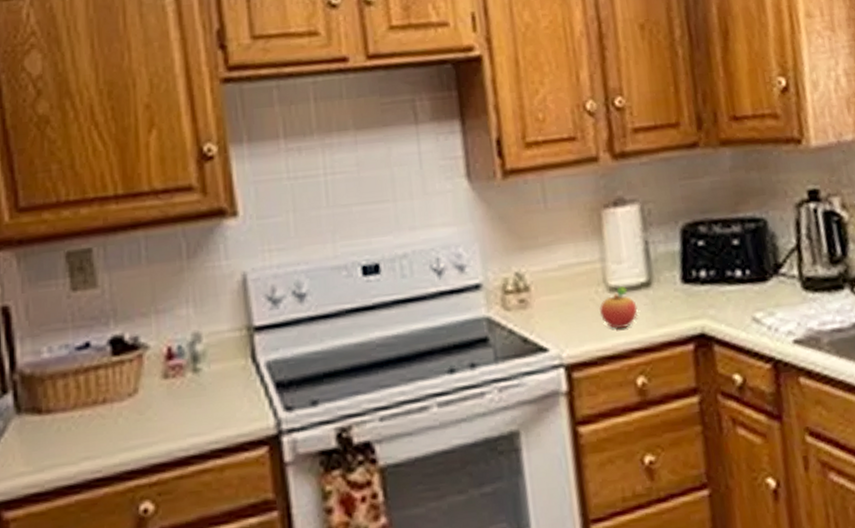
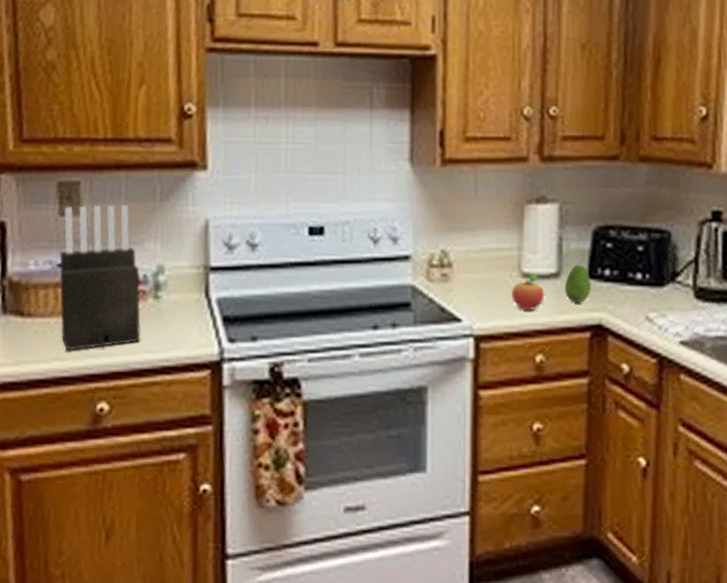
knife block: none [76,268,183,447] -> present [59,205,141,351]
fruit: none [658,269,688,313] -> present [565,264,591,304]

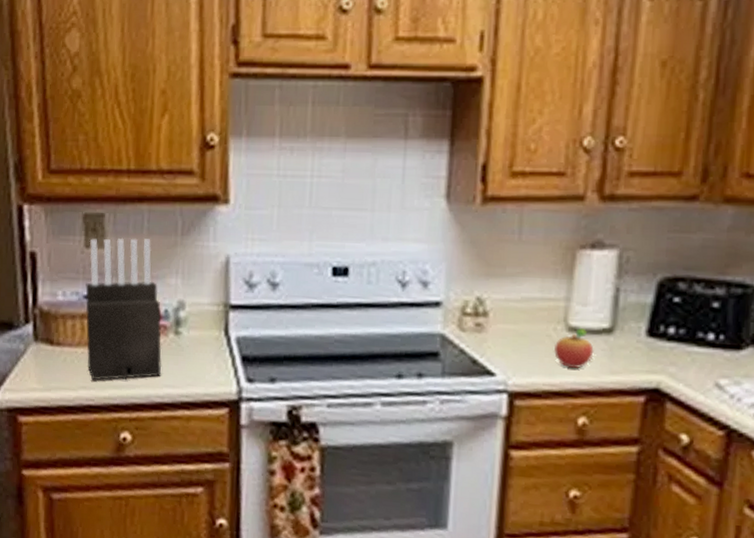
fruit: present [565,264,591,304] -> none [618,319,651,364]

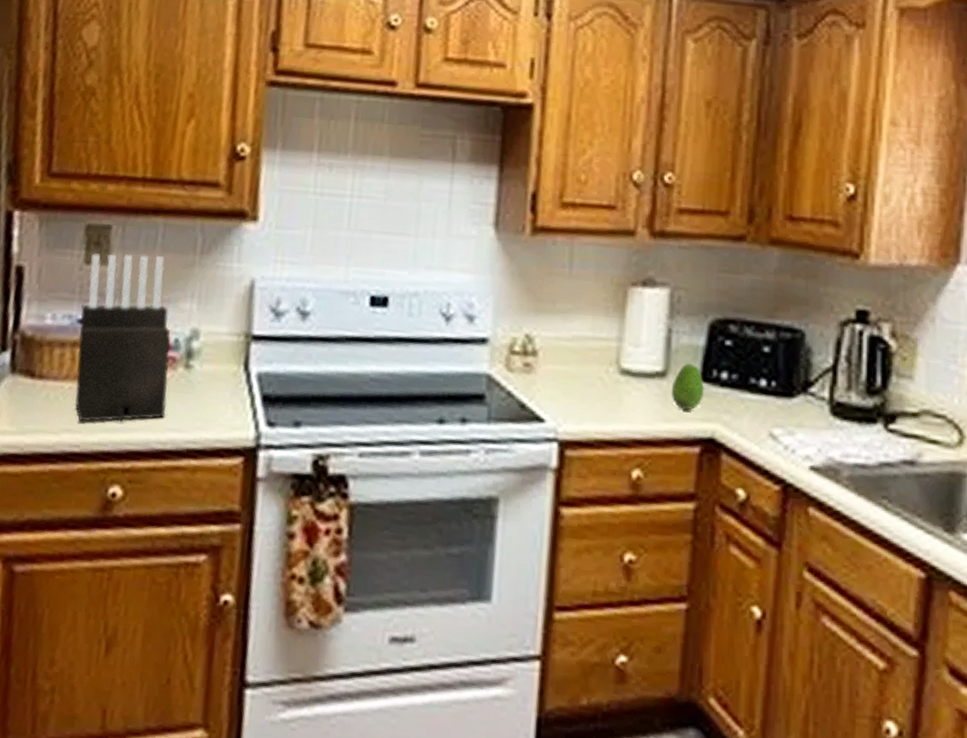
fruit: present [553,327,594,369] -> none [605,370,647,415]
fruit: none [618,319,651,364] -> present [672,363,704,411]

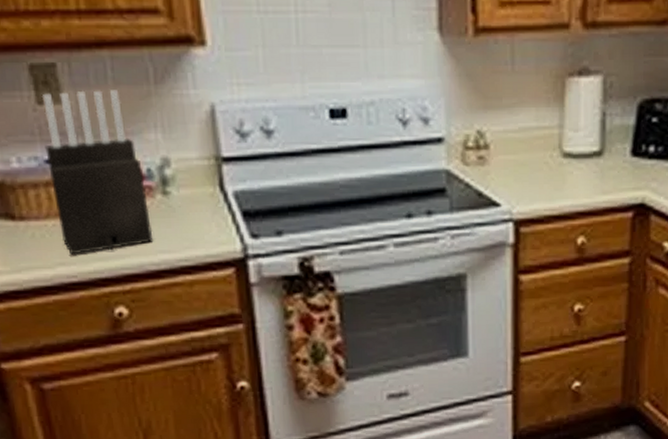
fruit: present [672,363,704,411] -> none [608,141,635,183]

